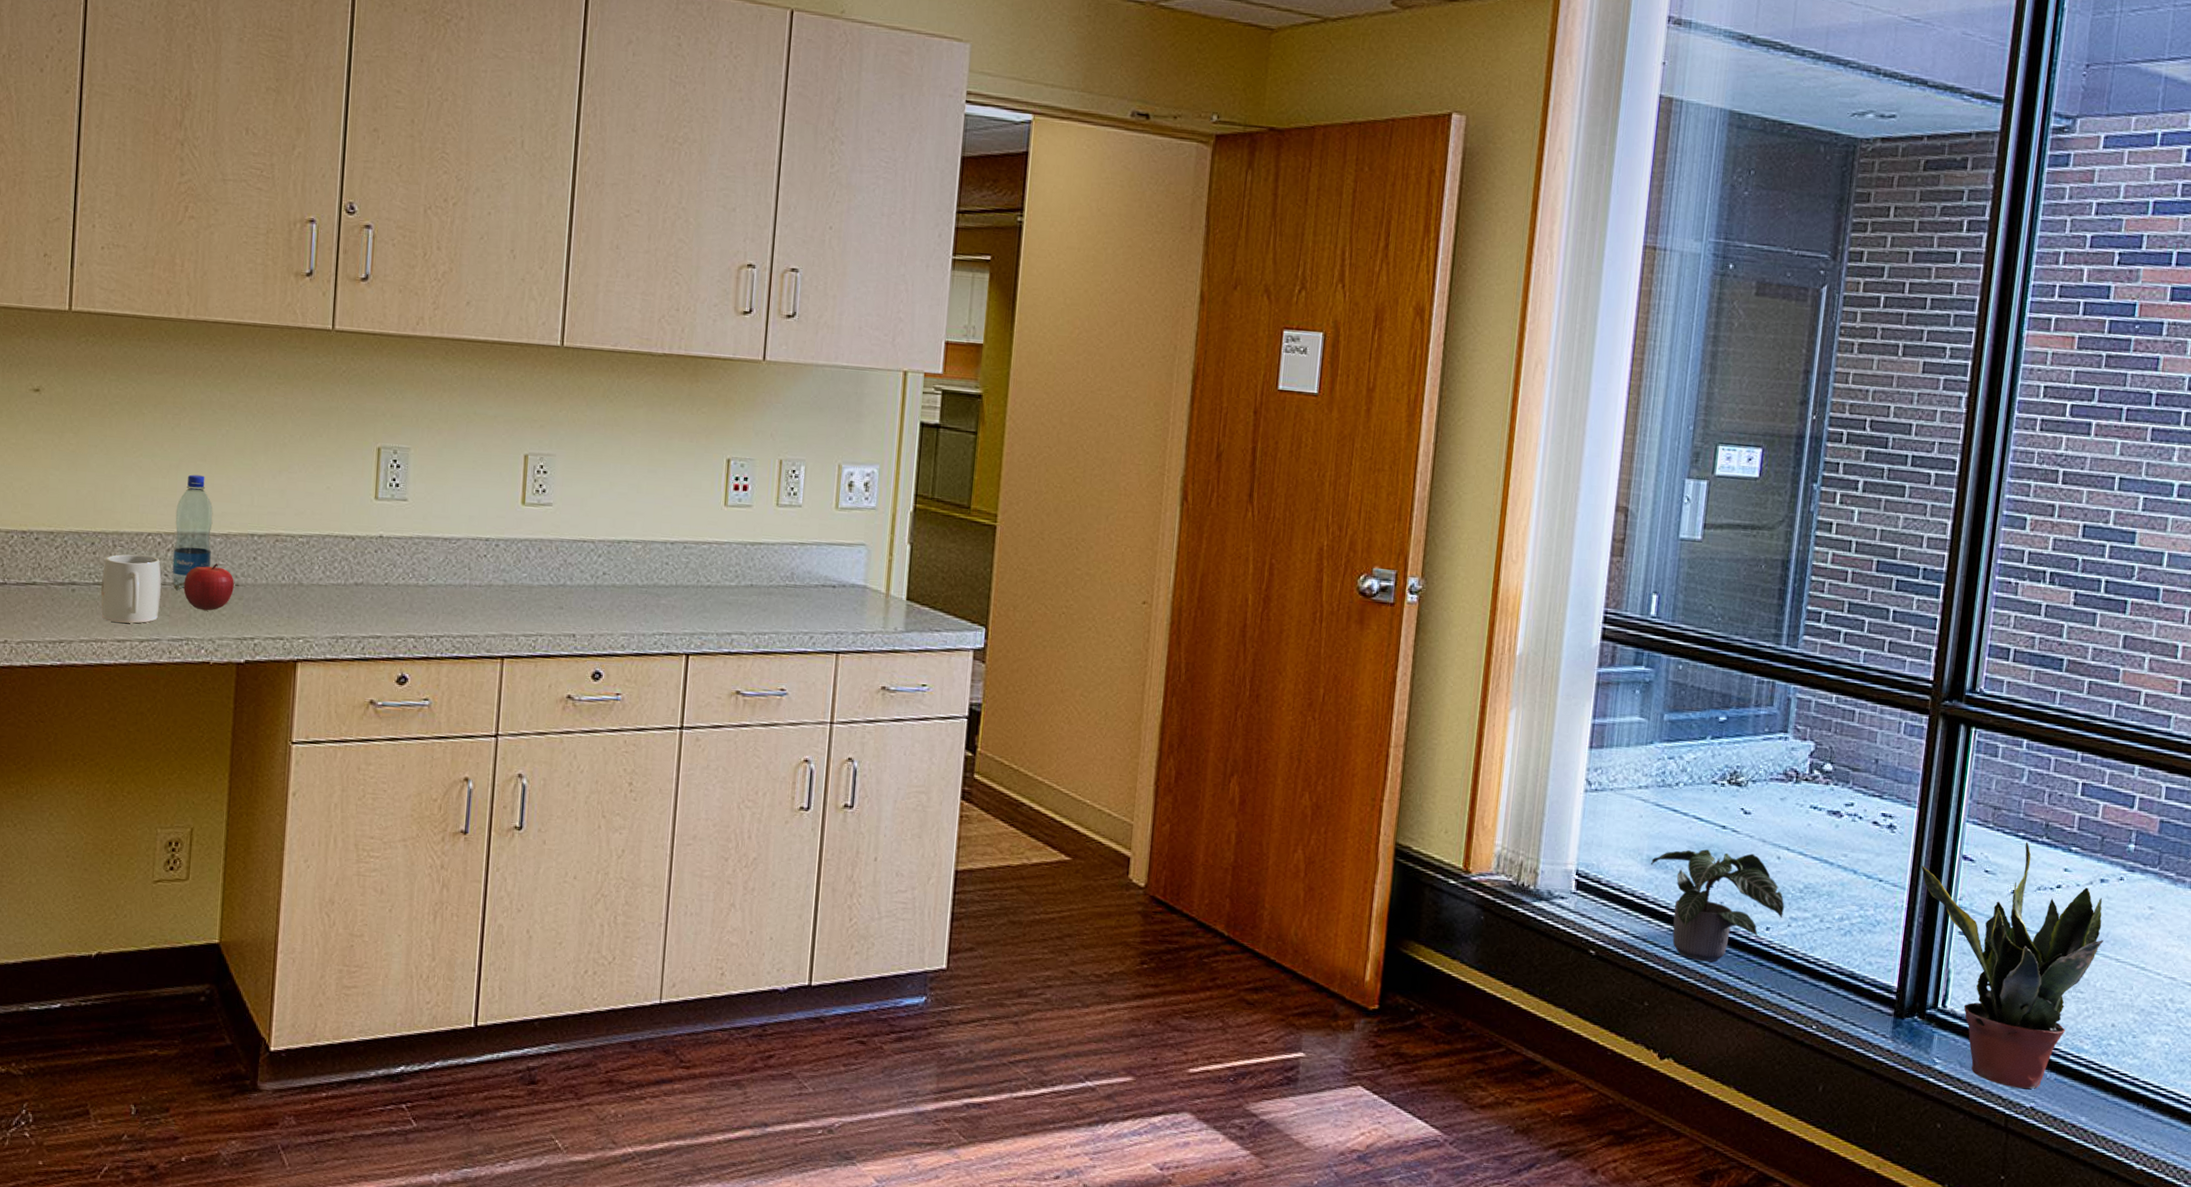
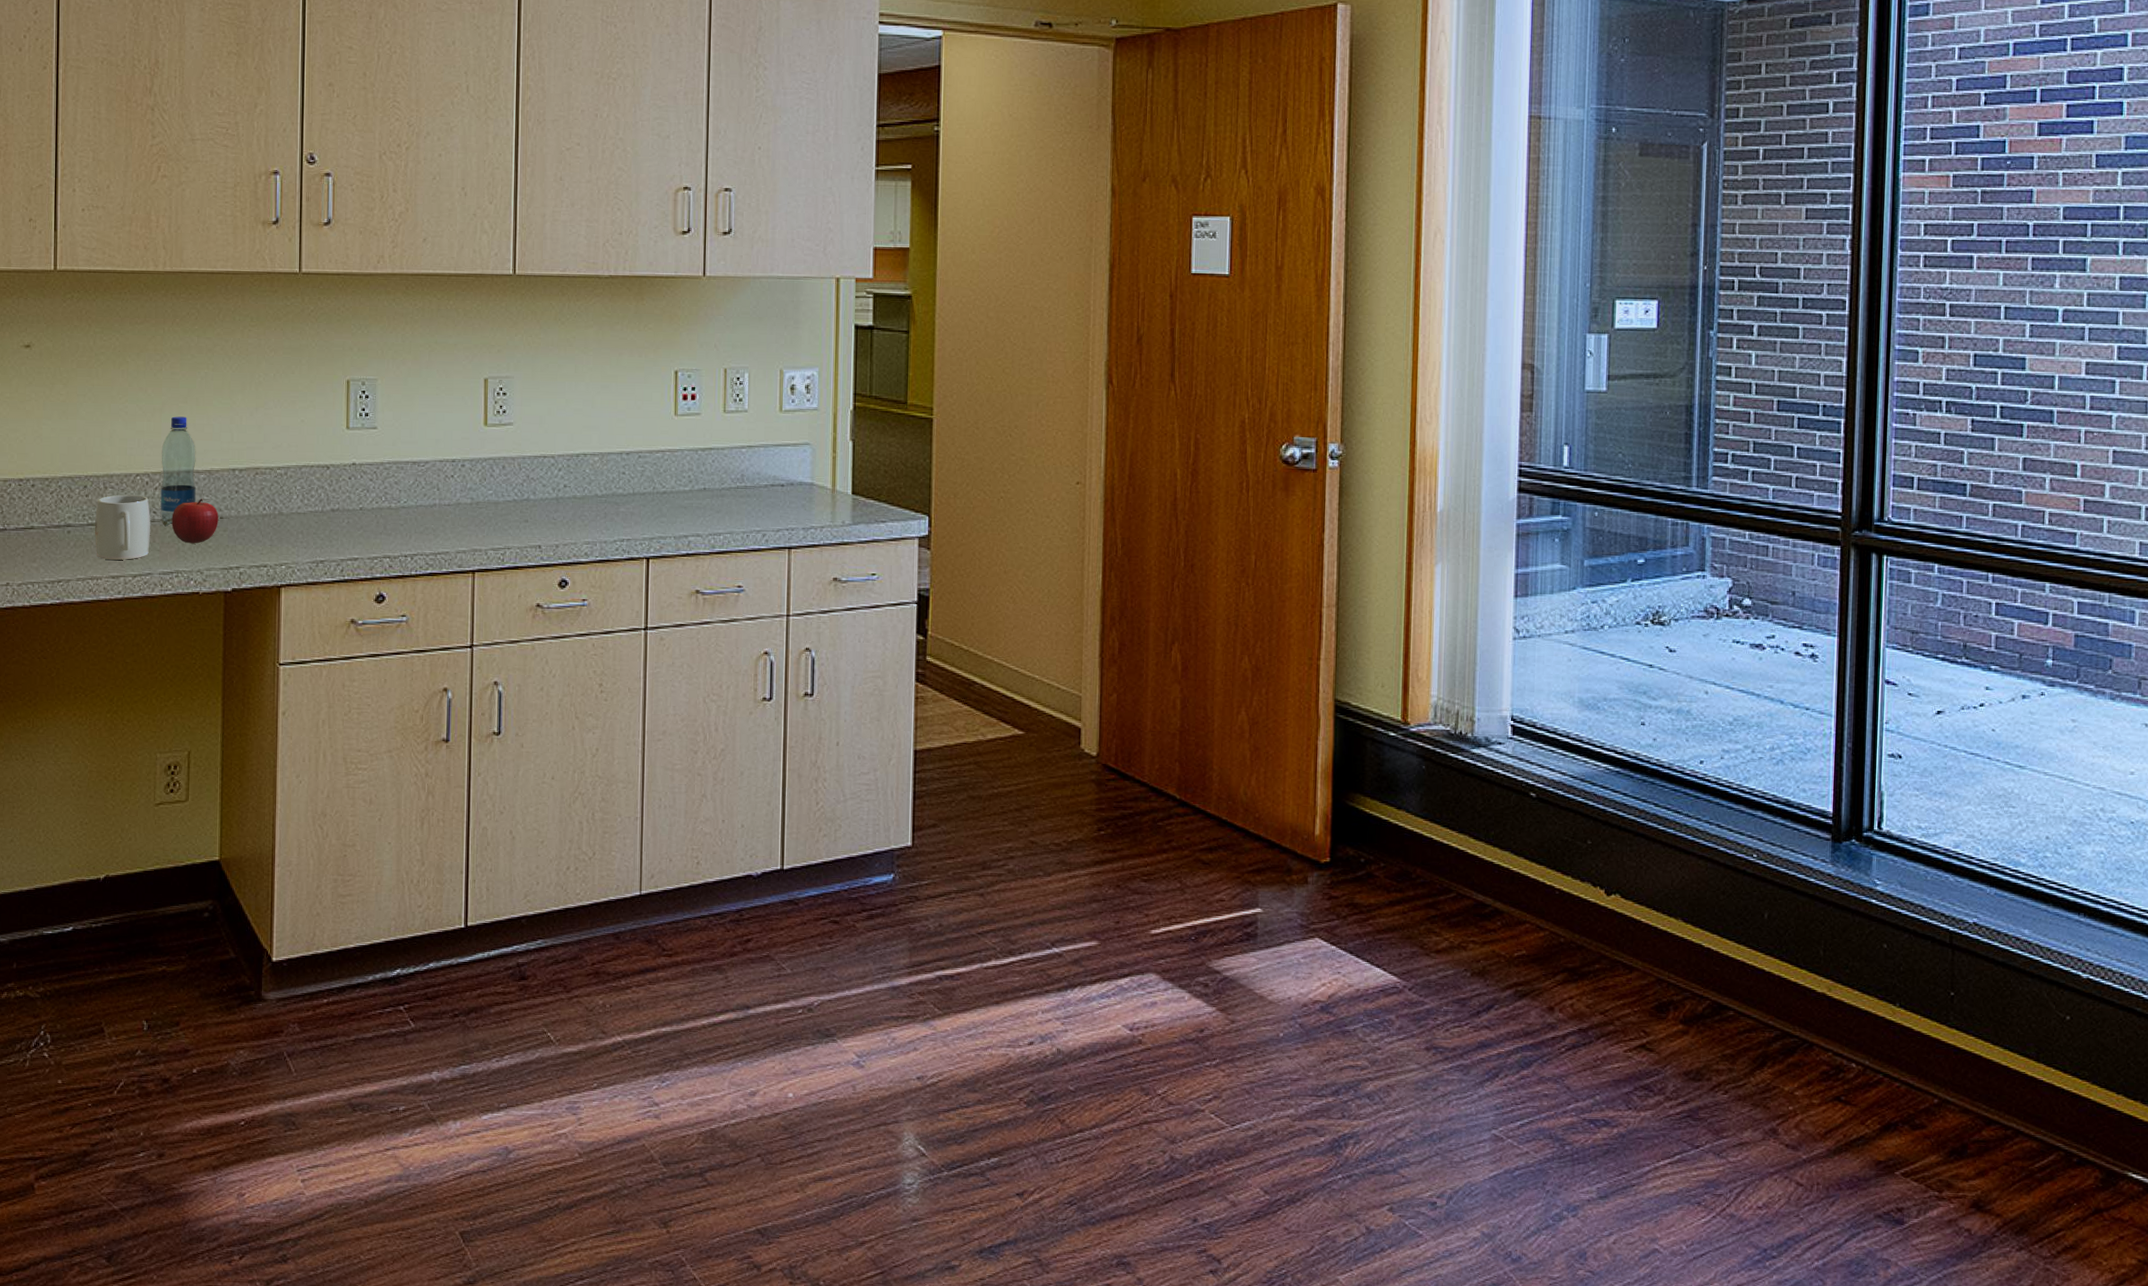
potted plant: present [1650,849,1785,962] -> none [1582,689,1716,798]
potted plant: present [1921,842,2103,1089] -> none [1846,663,2030,905]

